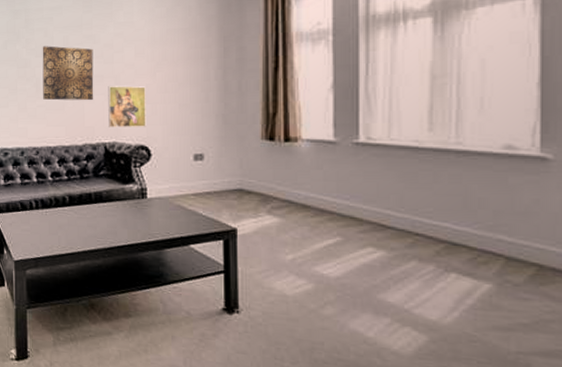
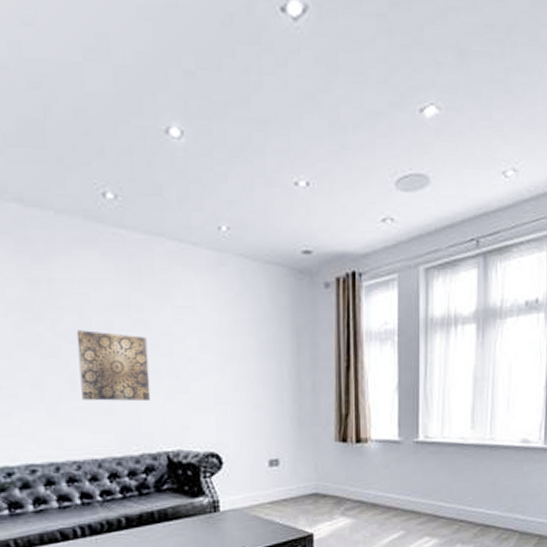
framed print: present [108,86,146,127] -> none [168,383,216,433]

